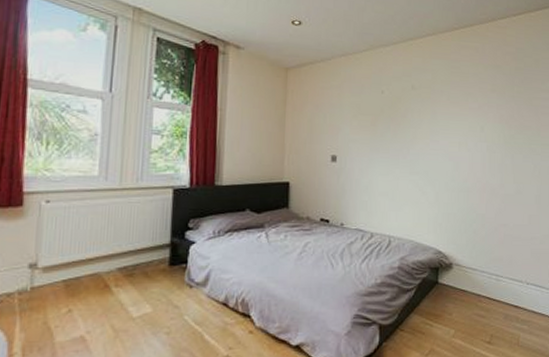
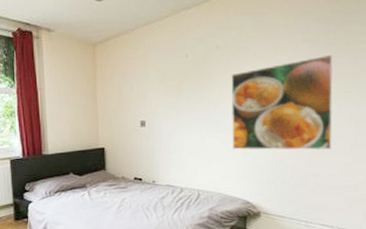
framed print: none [425,106,519,200] -> present [231,54,333,151]

